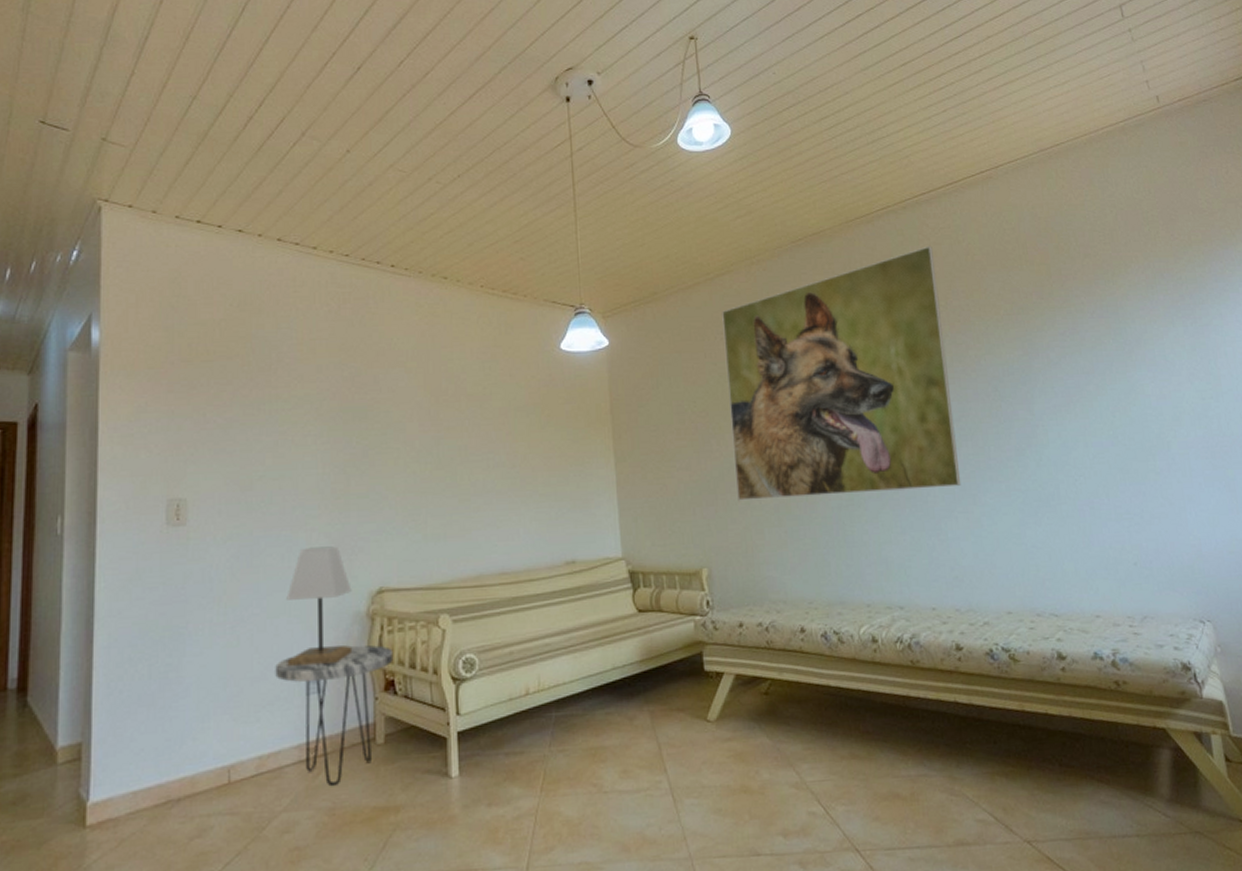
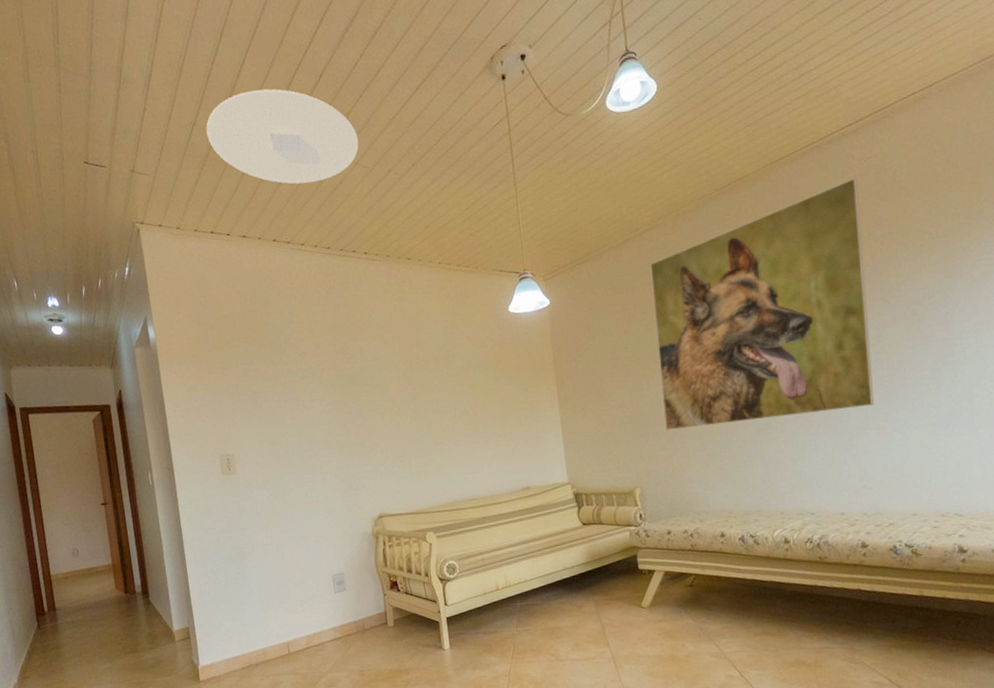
ceiling light: none [209,73,396,181] -> present [206,89,359,184]
side table: present [275,645,394,787] -> none [311,556,395,656]
lamp: present [286,546,353,666] -> none [313,484,365,573]

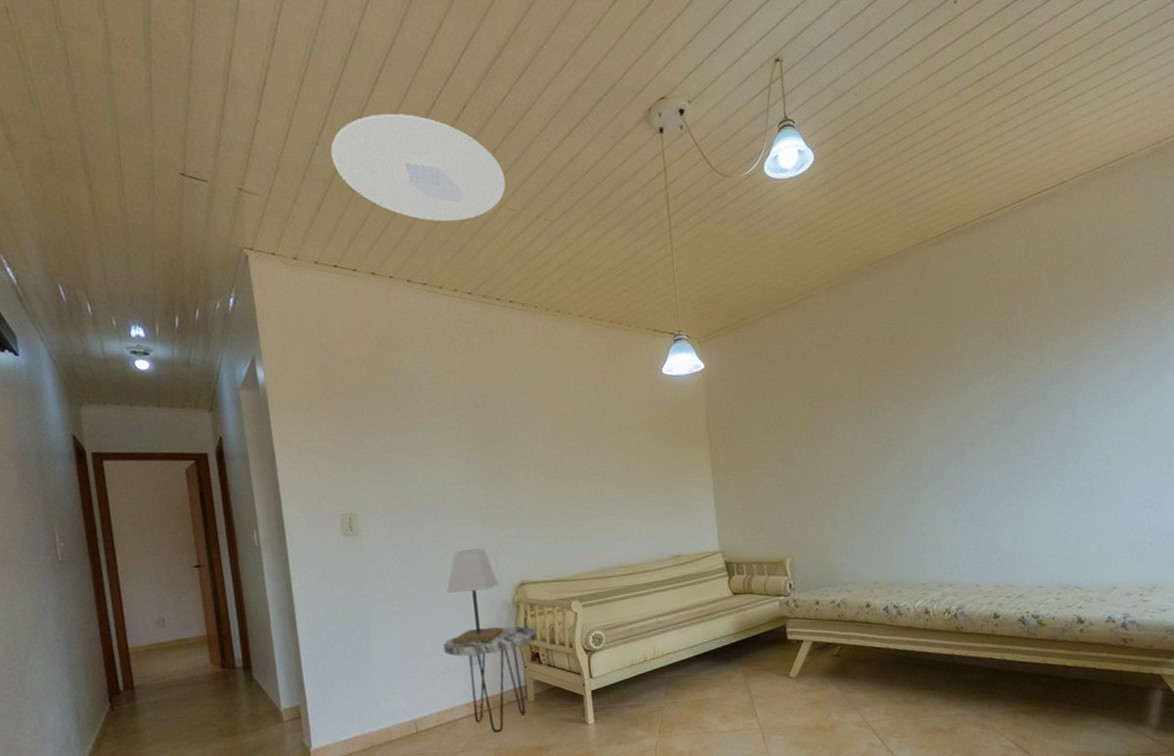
side table: none [311,556,395,656] -> present [443,626,537,733]
lamp: none [313,484,365,573] -> present [446,548,504,644]
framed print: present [650,177,875,431] -> none [804,264,1008,501]

